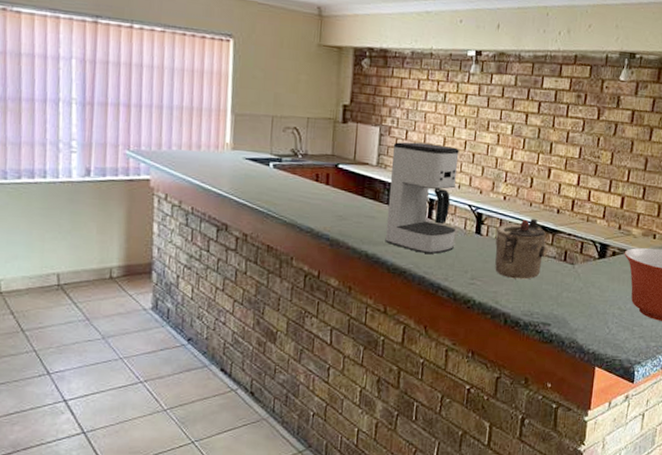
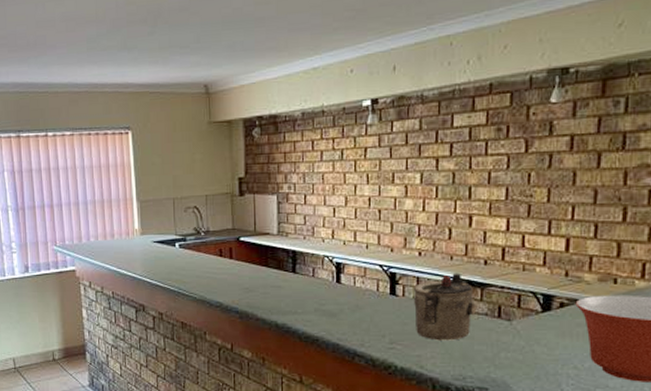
coffee maker: present [385,142,459,254] -> none [292,205,368,319]

